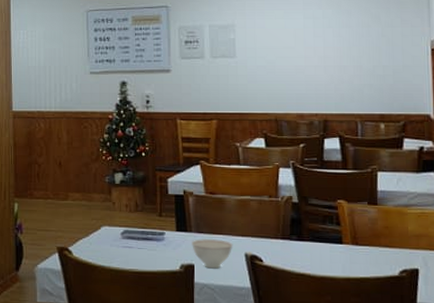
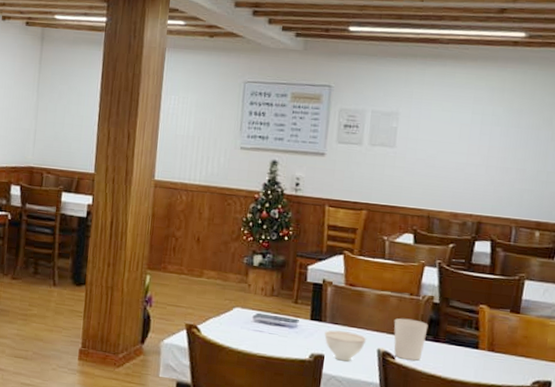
dixie cup: none [257,220,291,261] -> present [394,318,428,361]

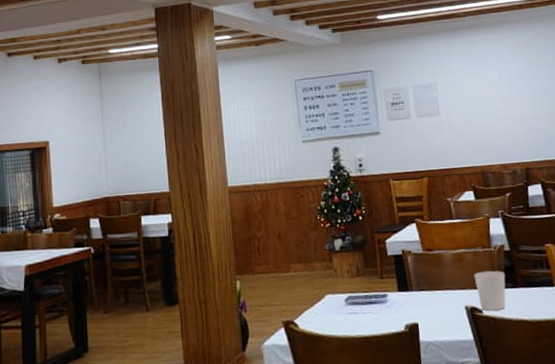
bowl: present [324,329,367,362] -> none [414,295,454,326]

